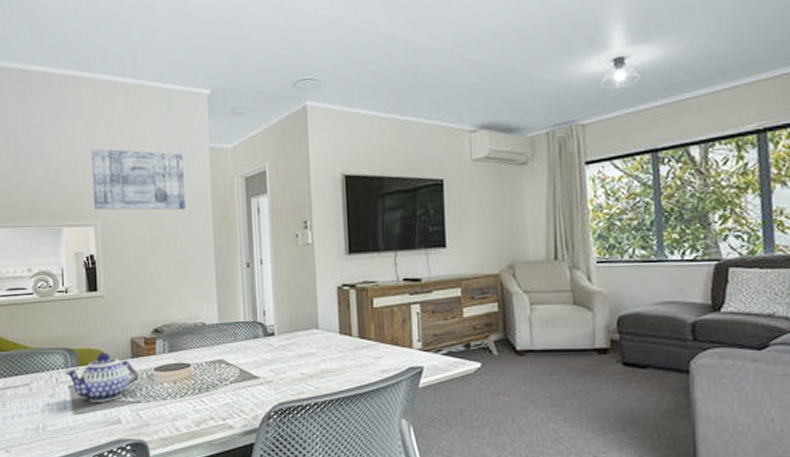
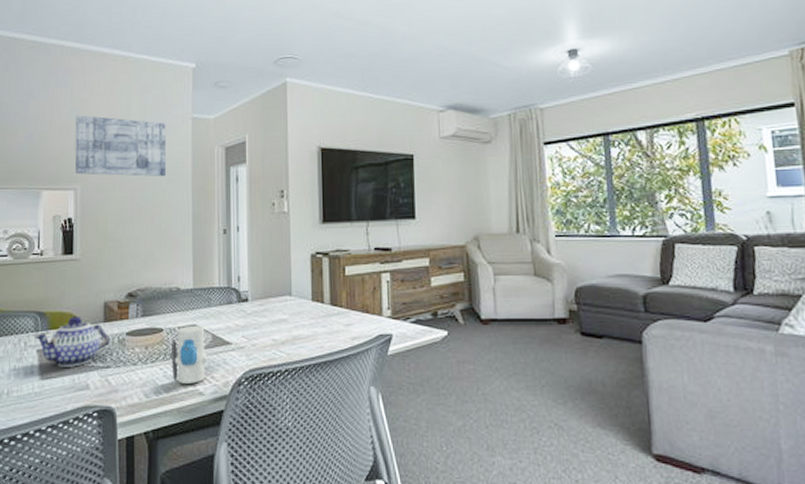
toy: none [200,360,236,417] -> present [172,325,208,384]

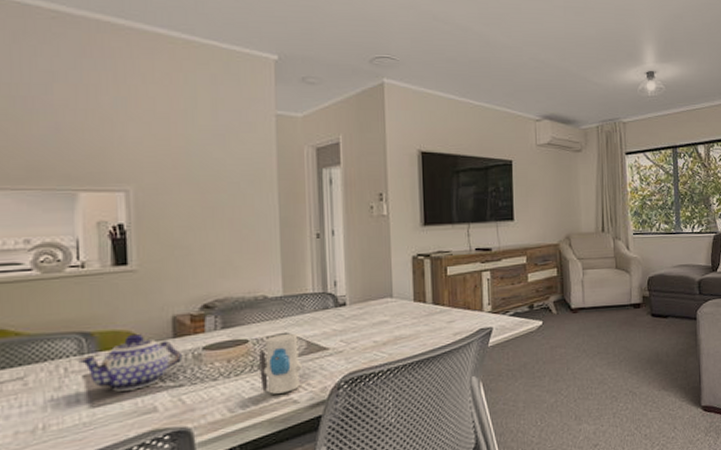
wall art: present [74,115,166,177] -> none [122,104,245,178]

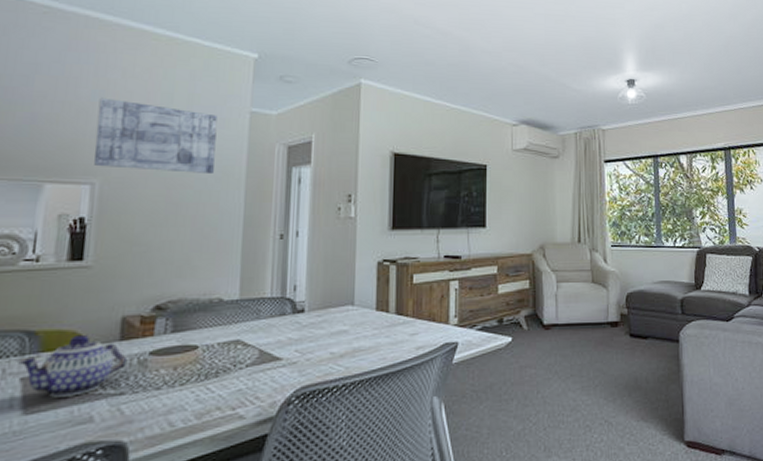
wall art: none [122,104,245,178] -> present [93,97,218,175]
toy: present [259,333,302,394] -> none [206,340,252,408]

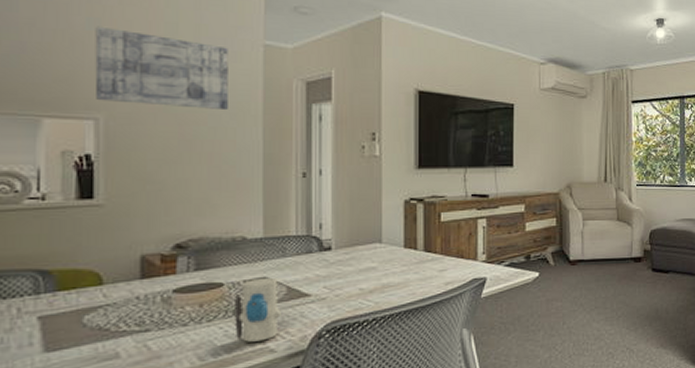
teapot: present [16,334,128,398] -> none [31,273,151,335]
toy: none [206,340,252,408] -> present [235,277,281,342]

